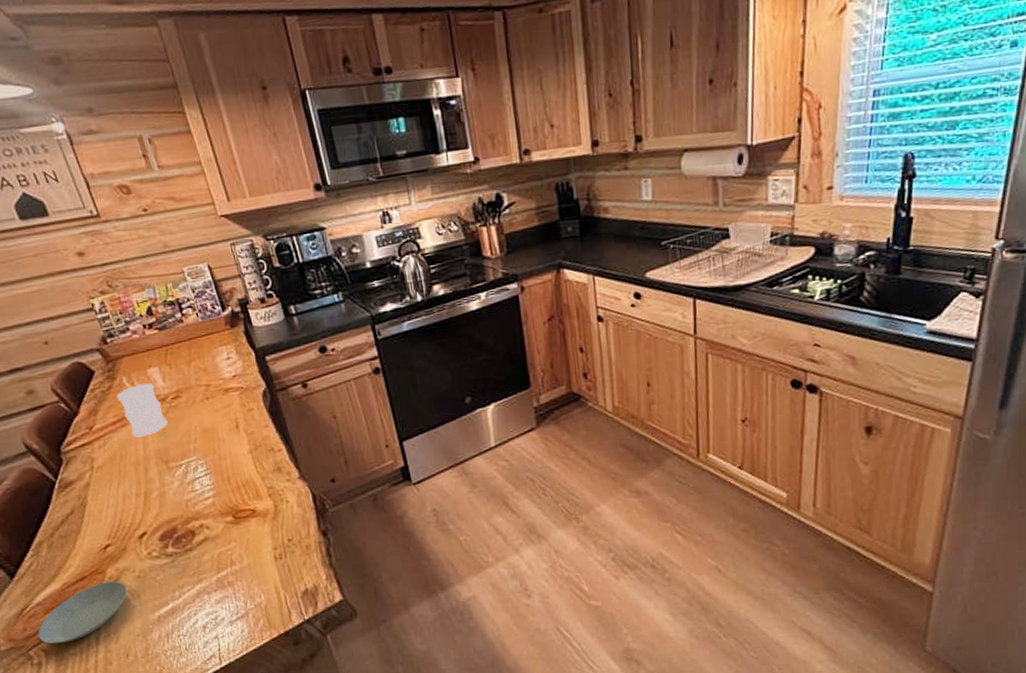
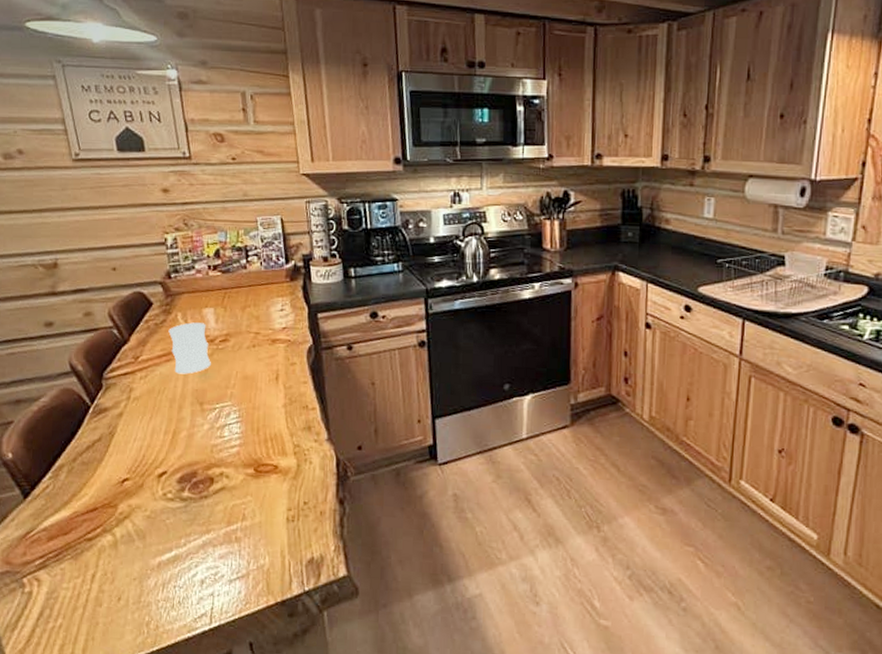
saucer: present [38,581,128,644] -> none [36,517,135,575]

